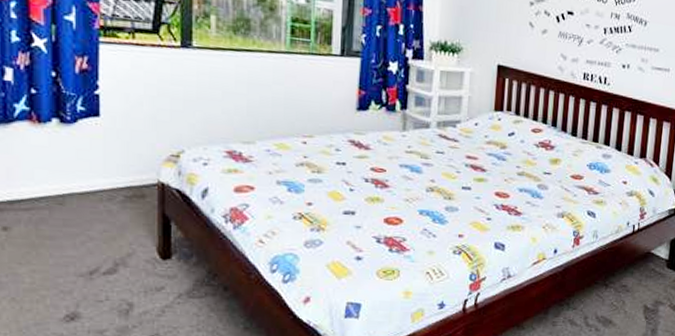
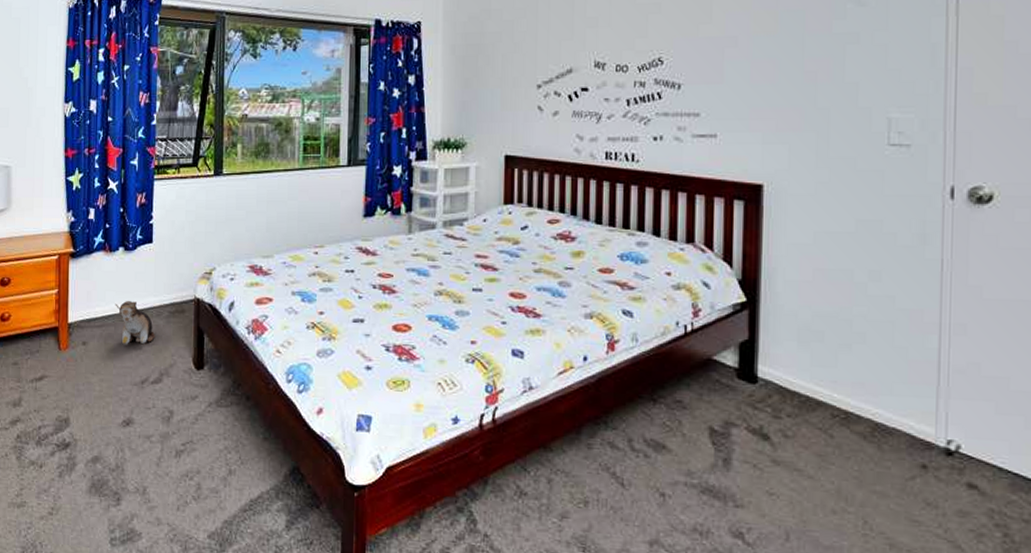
plush toy: none [48,180,106,232] -> present [115,300,155,345]

